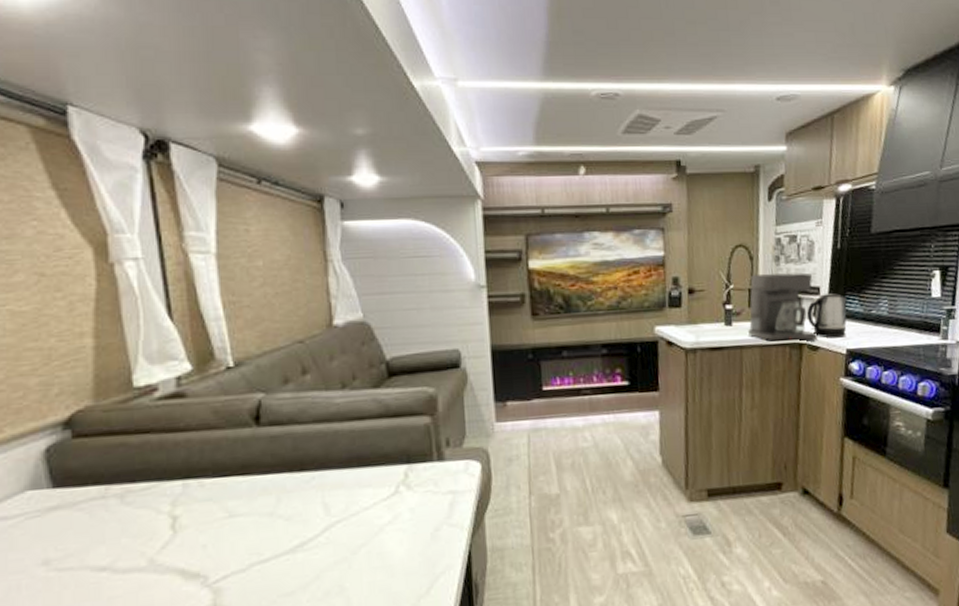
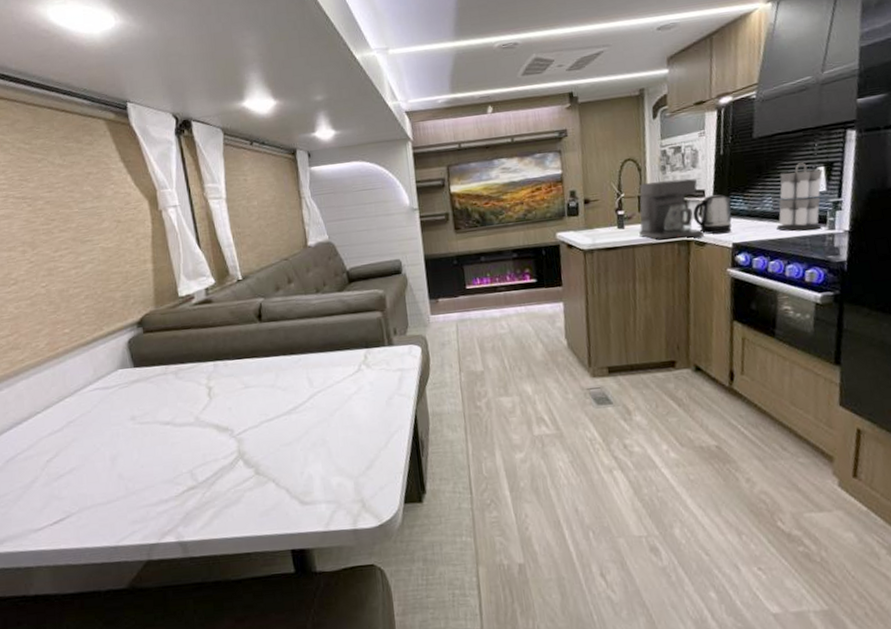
spice rack: none [891,264,938,339] -> present [776,163,823,231]

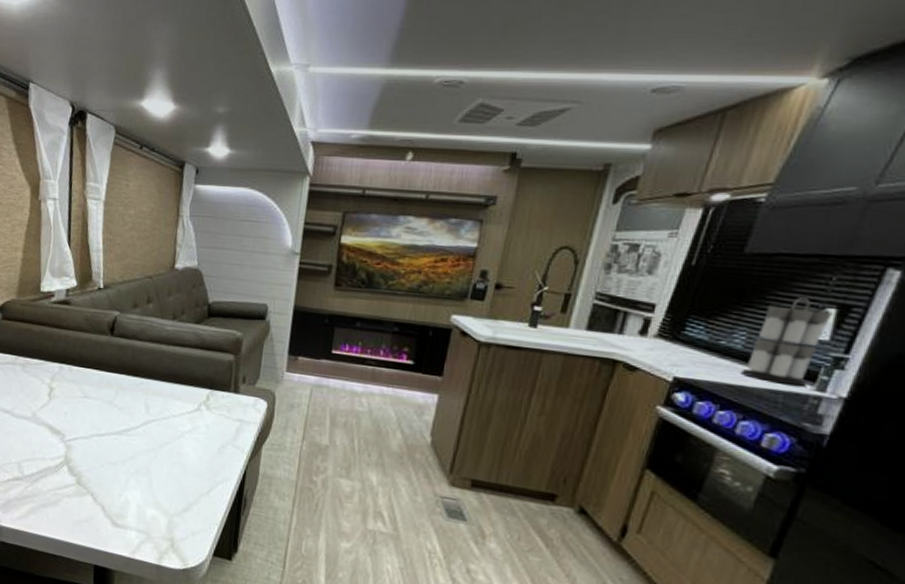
coffee maker: present [639,178,705,241] -> none [554,279,650,360]
kettle: present [692,194,732,235] -> none [630,312,688,364]

